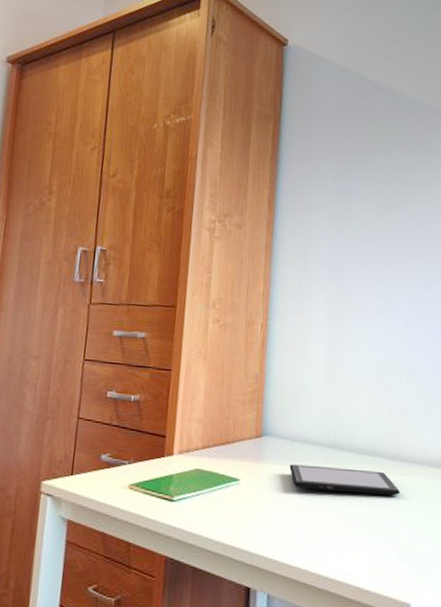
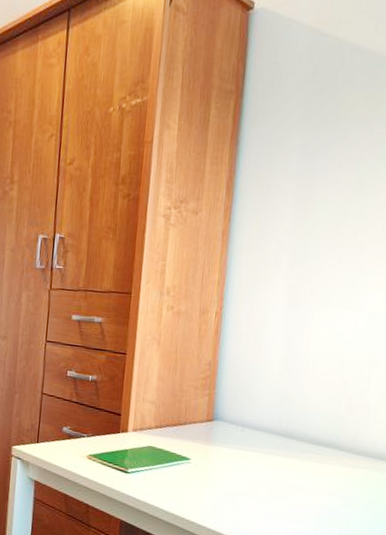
tablet: present [289,464,401,496] -> none [239,448,355,487]

